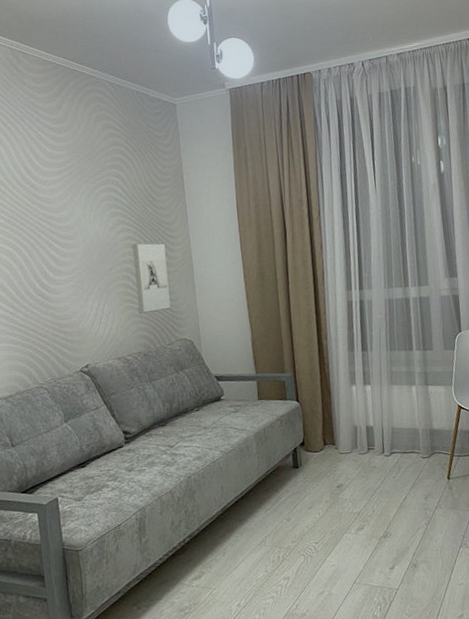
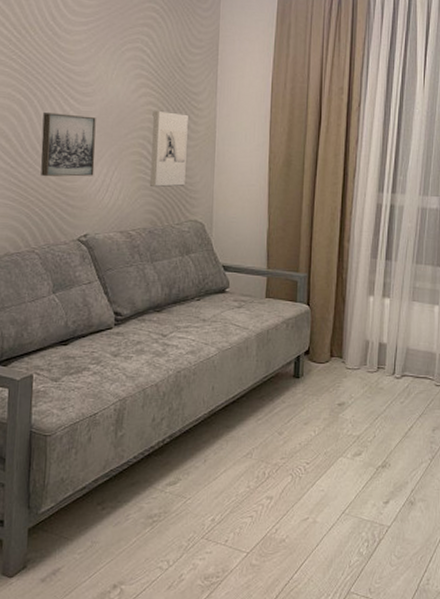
wall art: none [32,257,87,318] -> present [41,113,96,177]

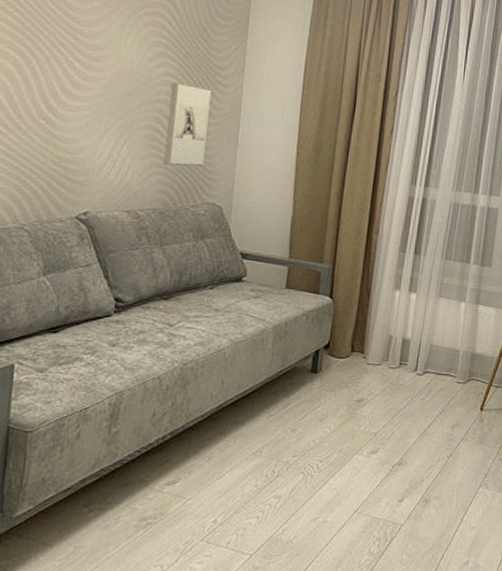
wall art: present [41,113,96,177] -> none [36,75,105,149]

